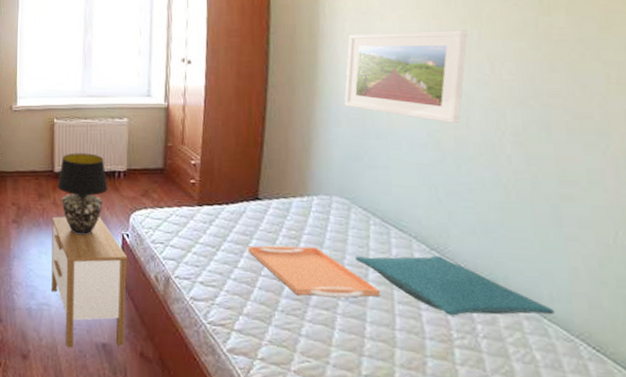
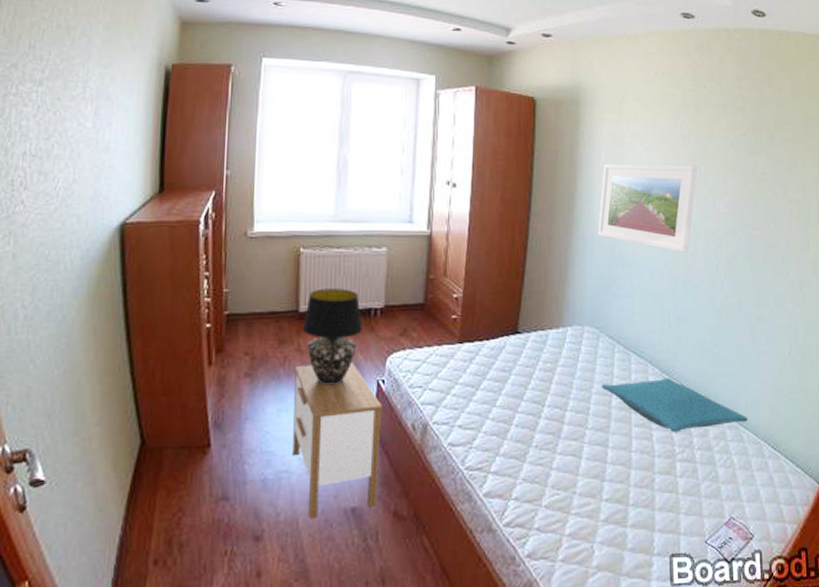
serving tray: present [247,244,381,298] -> none [506,379,621,428]

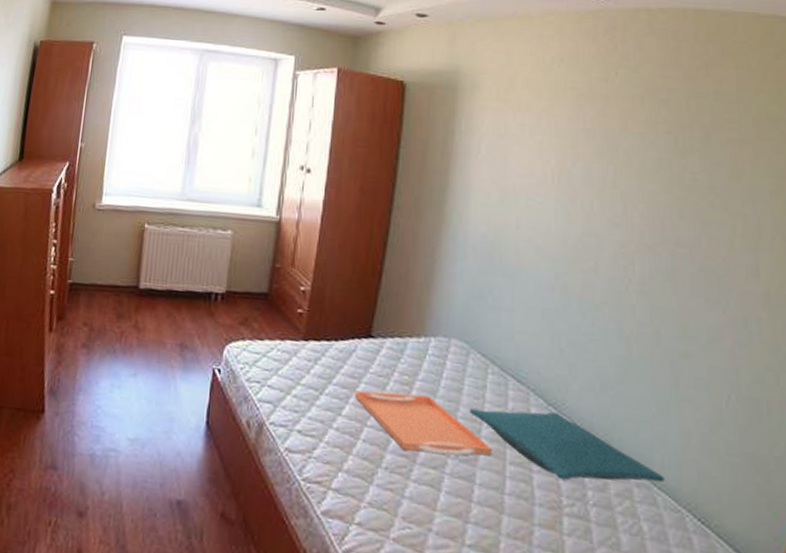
nightstand: present [293,362,383,520] -> none [122,342,217,505]
table lamp: present [302,288,362,386] -> none [141,266,202,368]
serving tray: none [506,379,621,428] -> present [354,390,493,456]
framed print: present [597,163,697,254] -> none [472,157,603,268]

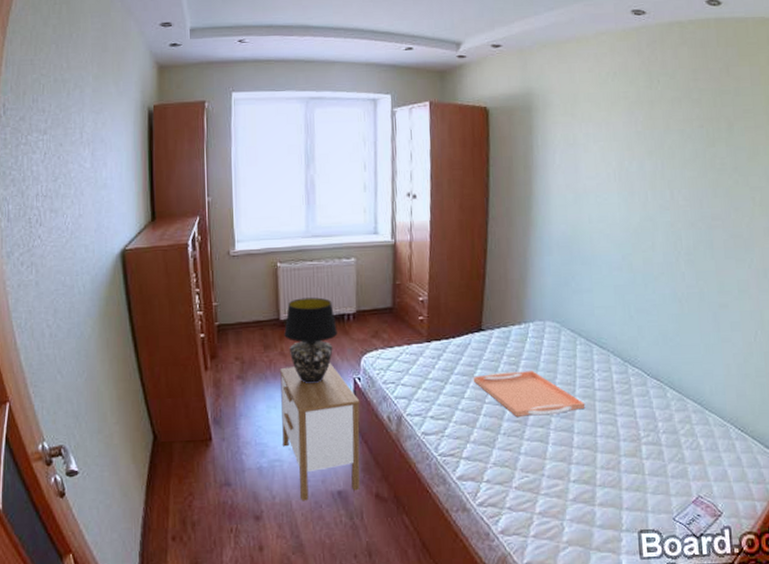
nightstand: none [122,342,217,505] -> present [280,362,360,501]
table lamp: none [141,266,202,368] -> present [284,297,338,384]
pillow: present [470,408,665,483] -> none [565,366,713,418]

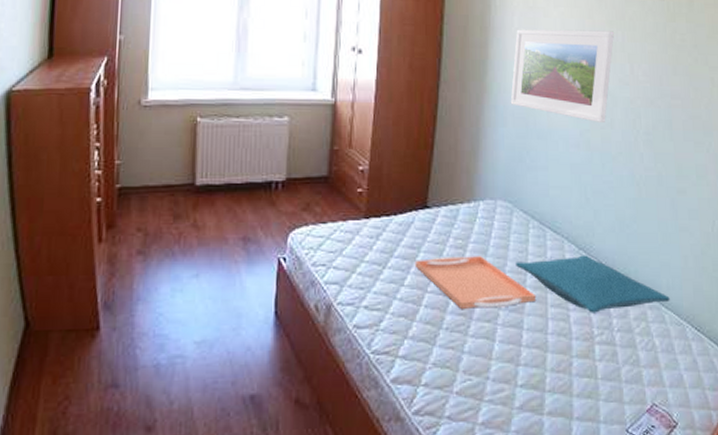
nightstand: present [280,362,360,501] -> none [188,238,284,408]
table lamp: present [284,297,338,384] -> none [199,160,263,264]
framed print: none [555,160,654,247] -> present [510,29,614,124]
pillow: none [565,366,713,418] -> present [516,255,670,313]

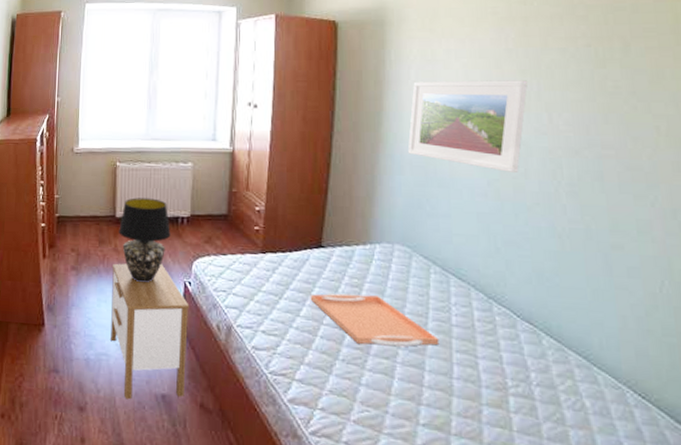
nightstand: none [188,238,284,408] -> present [111,263,189,400]
table lamp: none [199,160,263,264] -> present [119,197,171,283]
pillow: present [516,255,670,313] -> none [416,304,604,365]

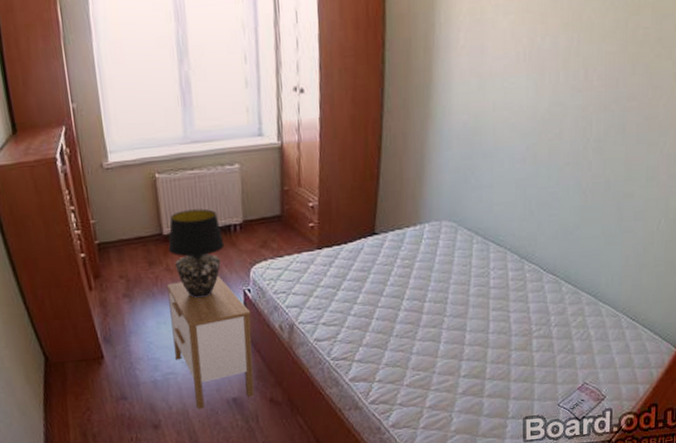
serving tray: present [310,293,440,347] -> none [365,272,479,319]
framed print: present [407,80,528,174] -> none [455,34,569,136]

